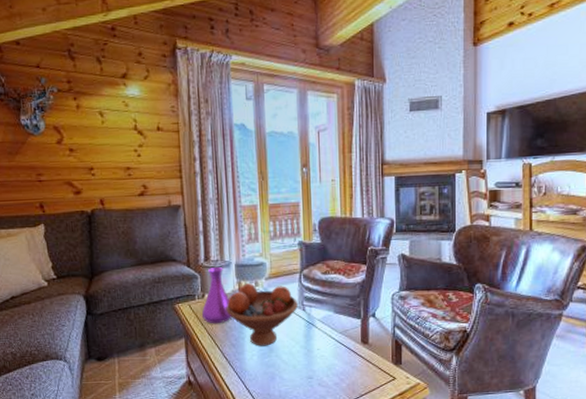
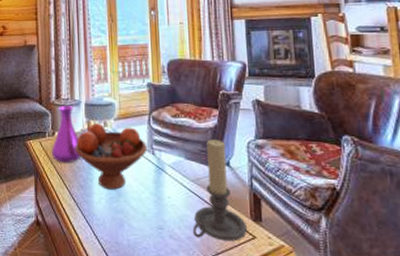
candle holder: none [339,293,388,384] -> present [192,139,247,241]

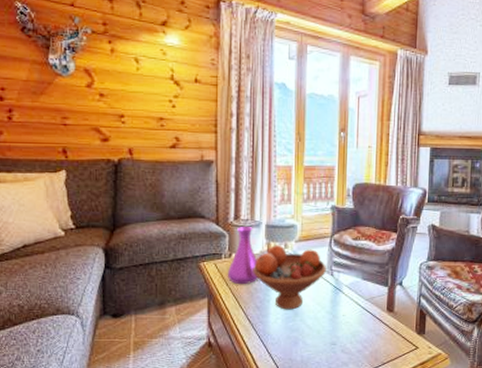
candle holder: present [192,139,247,241] -> none [363,261,411,352]

